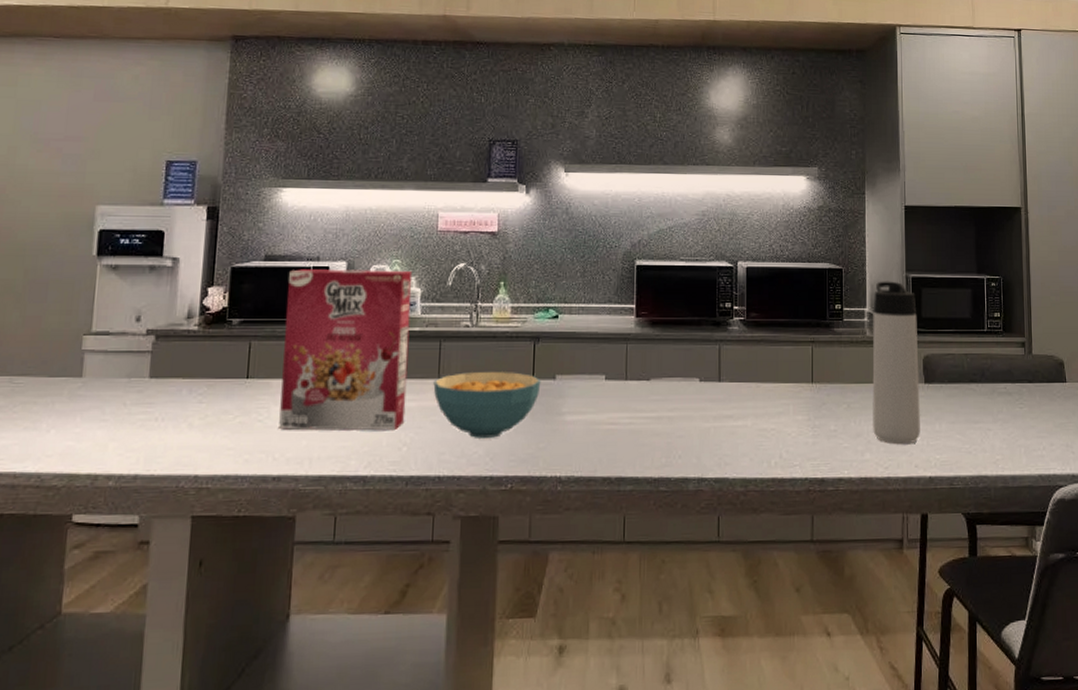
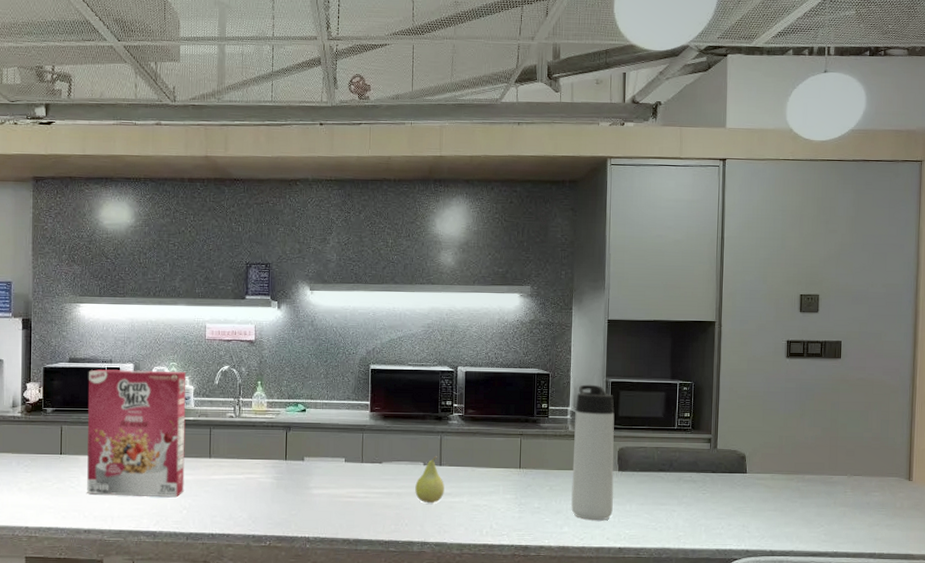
cereal bowl: present [433,371,541,438] -> none [206,453,292,505]
fruit: none [690,369,725,429] -> present [415,455,444,504]

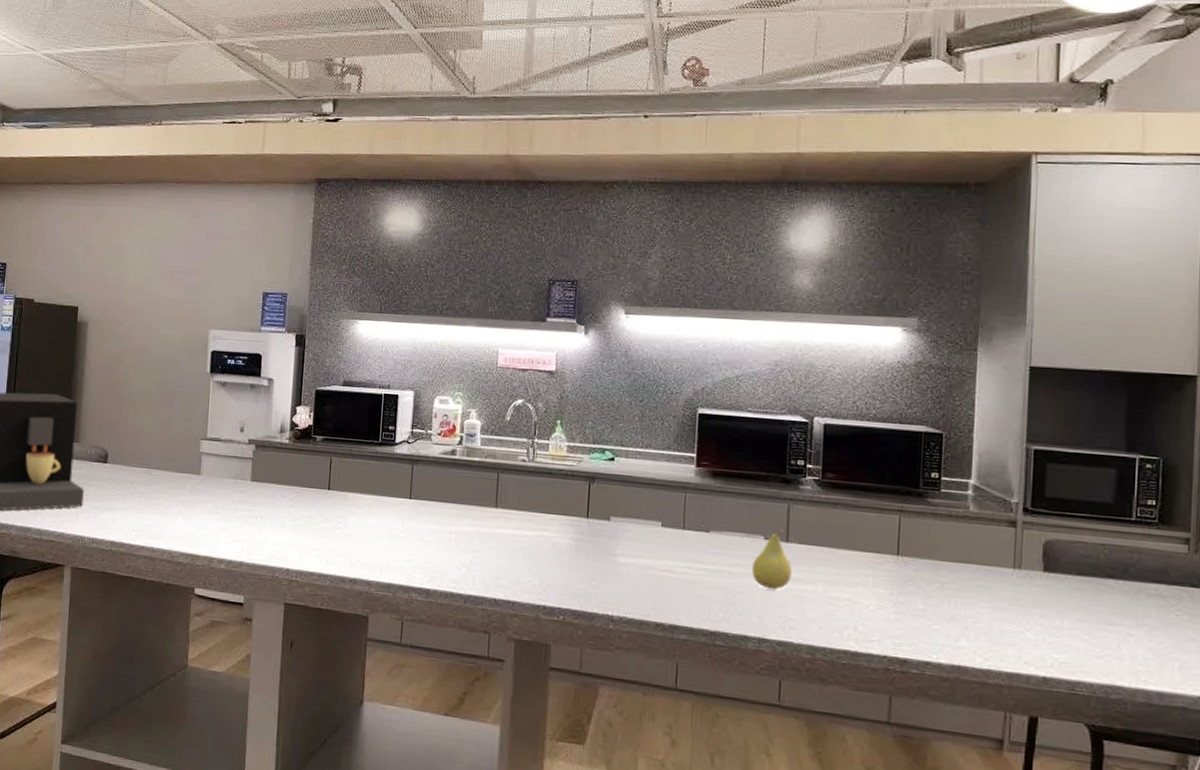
cereal box: present [87,369,187,498] -> none [355,395,473,552]
thermos bottle: present [571,384,615,520] -> none [972,451,1039,637]

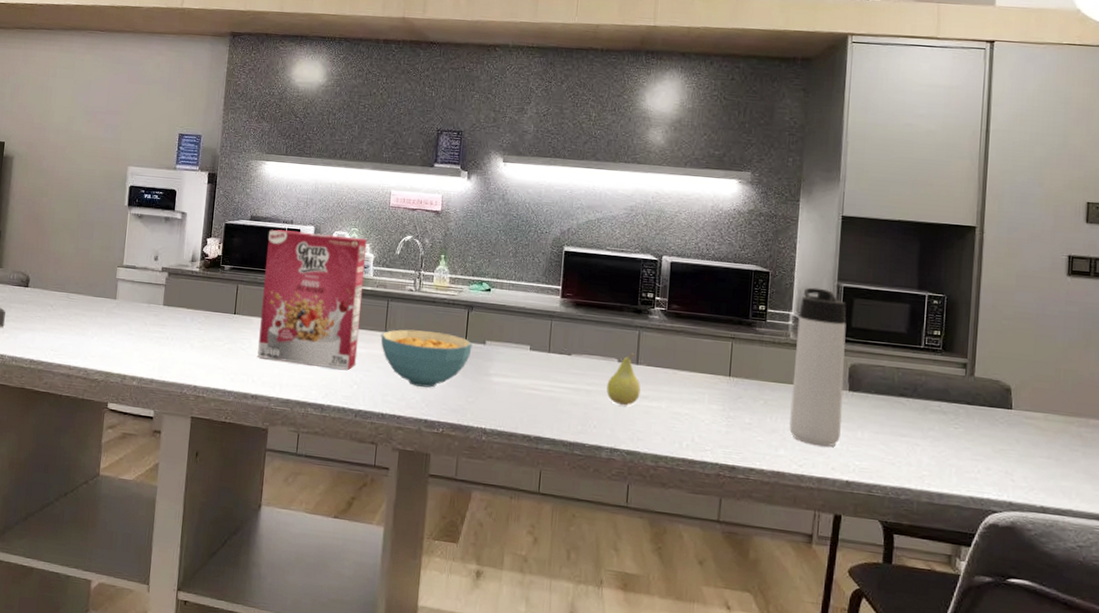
cereal box: none [355,395,473,552] -> present [257,229,368,371]
cereal bowl: none [491,504,595,570] -> present [380,329,473,388]
thermos bottle: none [972,451,1039,637] -> present [789,287,847,446]

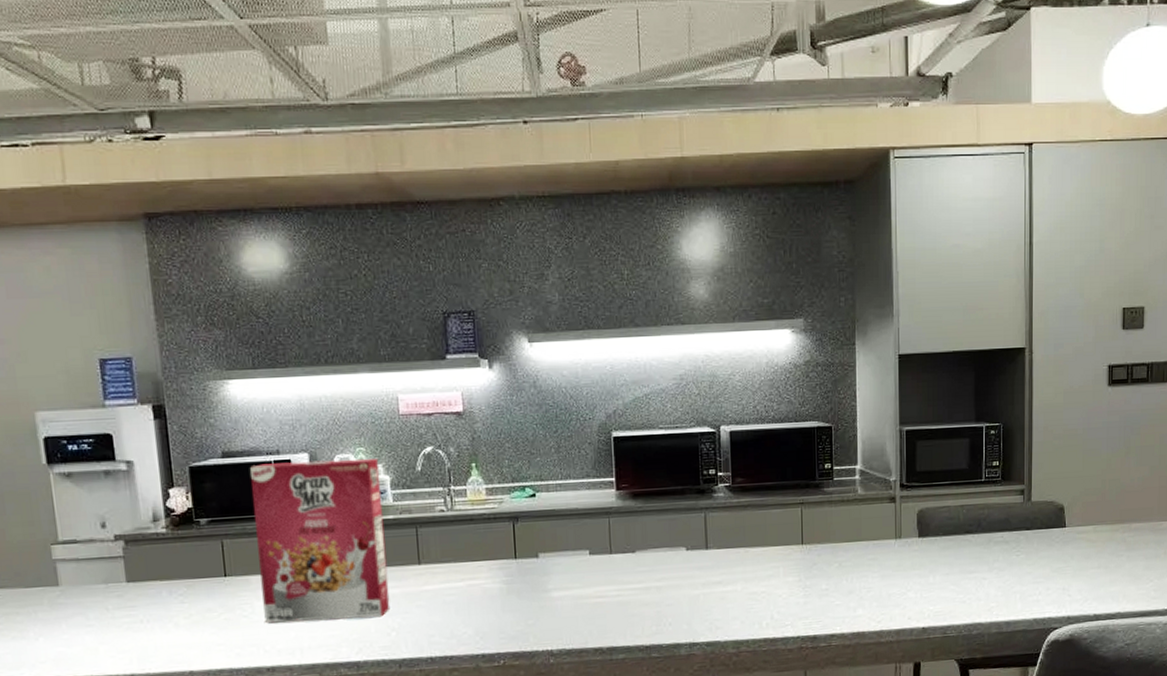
cereal bowl: present [380,329,473,388] -> none [414,553,524,619]
fruit: present [607,352,641,406] -> none [678,537,713,596]
thermos bottle: present [789,287,847,446] -> none [864,435,914,598]

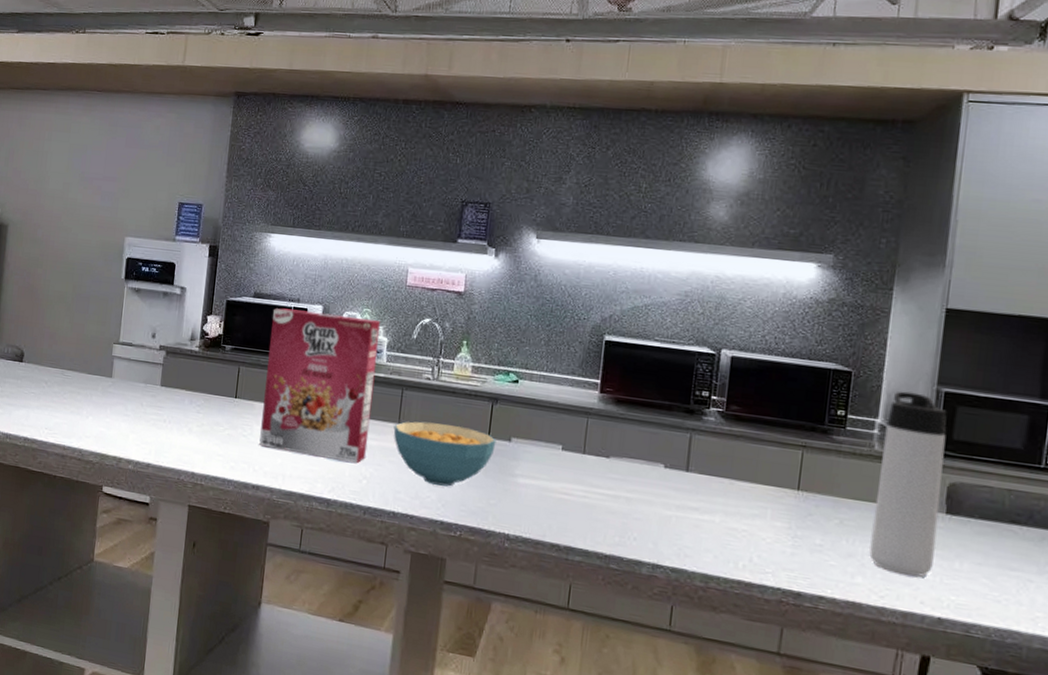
cereal bowl: none [414,553,524,619] -> present [393,421,496,487]
thermos bottle: none [864,435,914,598] -> present [869,391,947,577]

